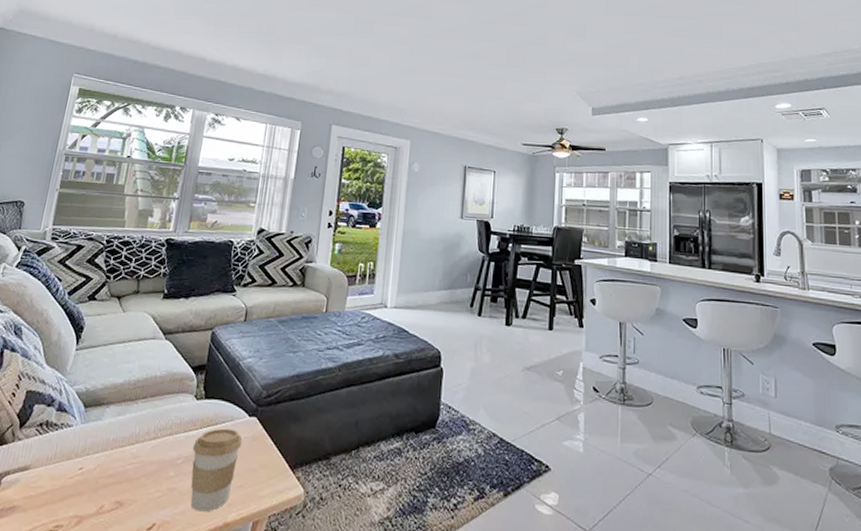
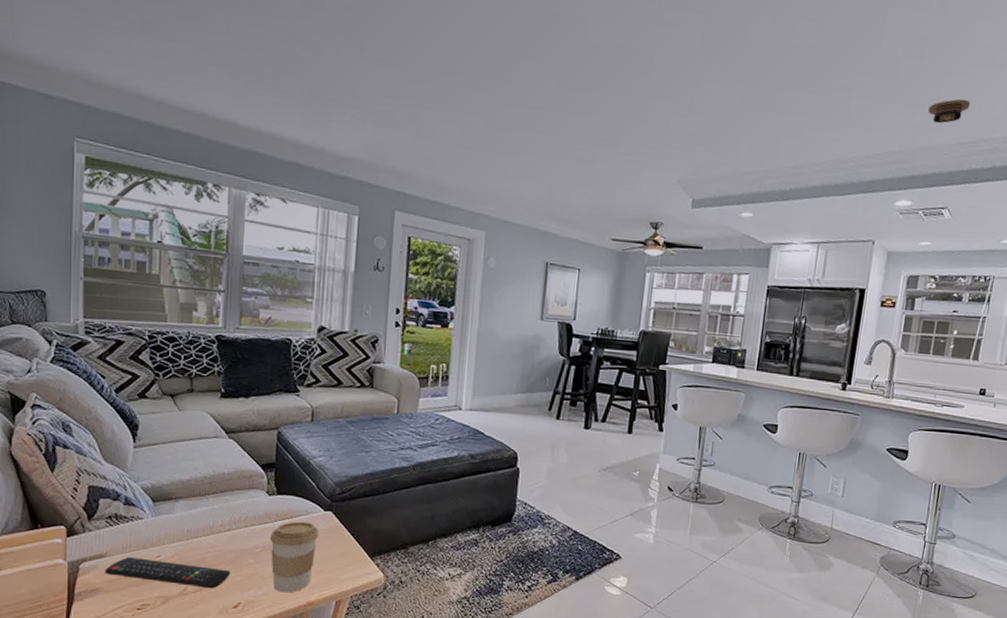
remote control: none [25,469,150,507] -> present [105,557,231,589]
recessed light: none [790,18,826,39] -> present [928,99,971,124]

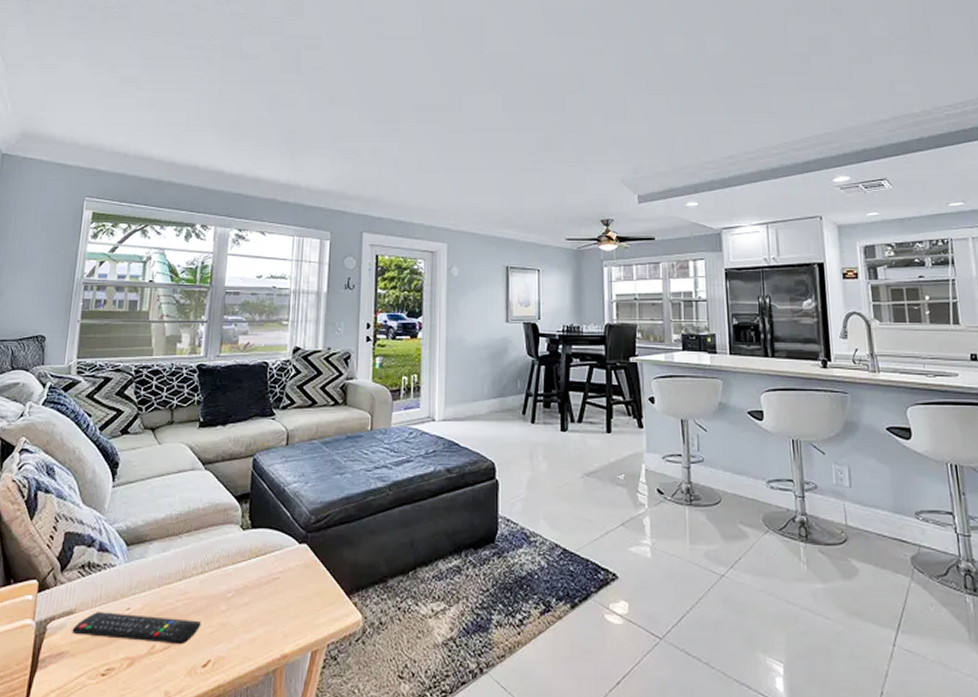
coffee cup: present [270,521,319,593] -> none [243,557,294,645]
recessed light: present [928,99,971,124] -> none [844,83,883,106]

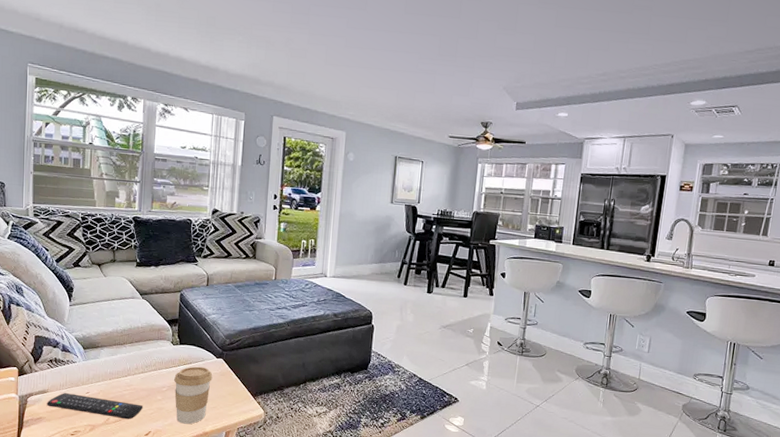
coffee cup: none [243,557,294,645] -> present [174,366,213,424]

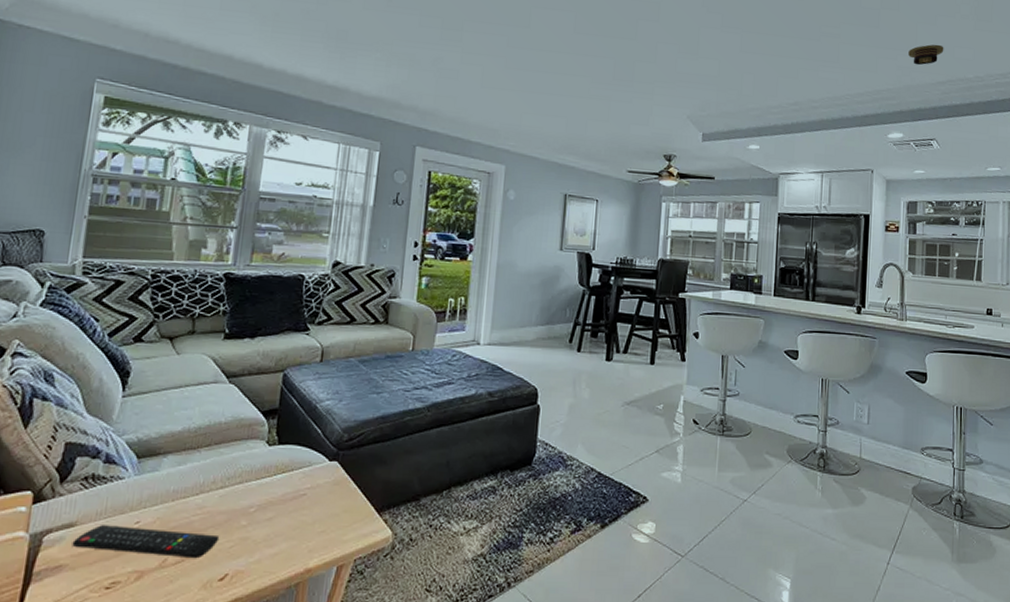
coffee cup: present [174,366,213,424] -> none [266,474,323,559]
recessed light: none [719,13,756,35] -> present [908,44,944,66]

